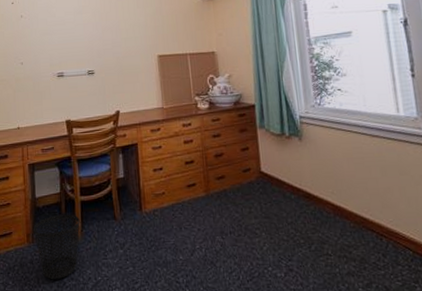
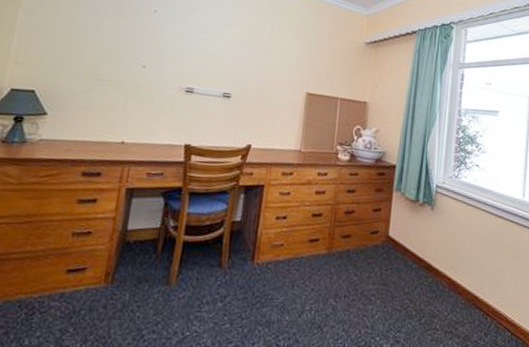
wastebasket: present [33,214,80,280] -> none [115,253,178,331]

